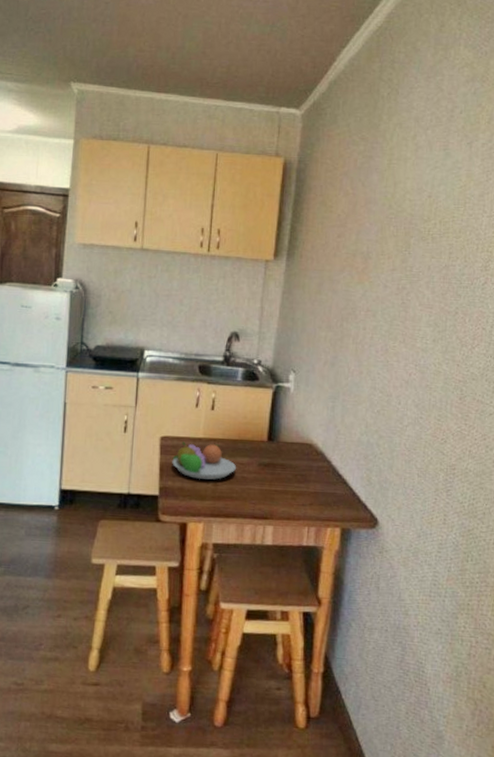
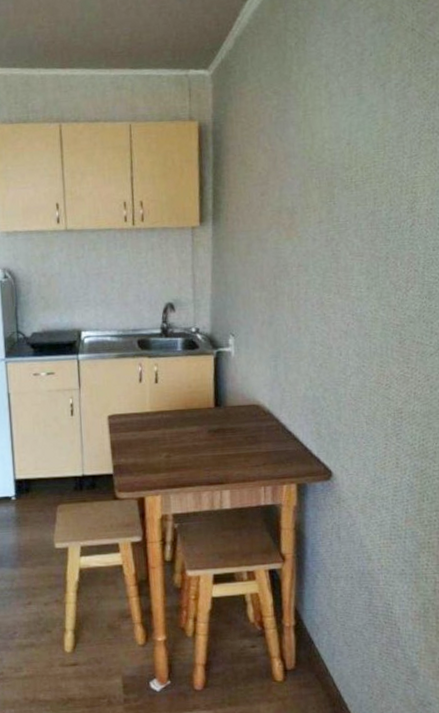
fruit bowl: present [172,441,237,480] -> none [122,416,187,454]

